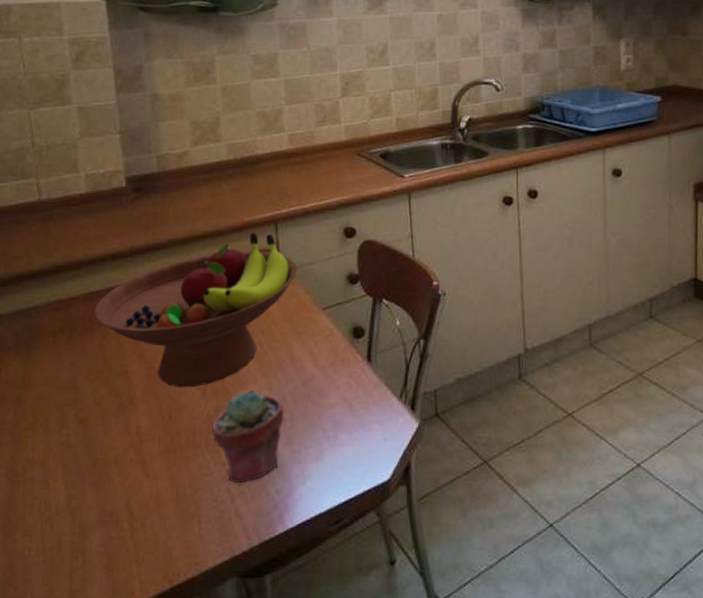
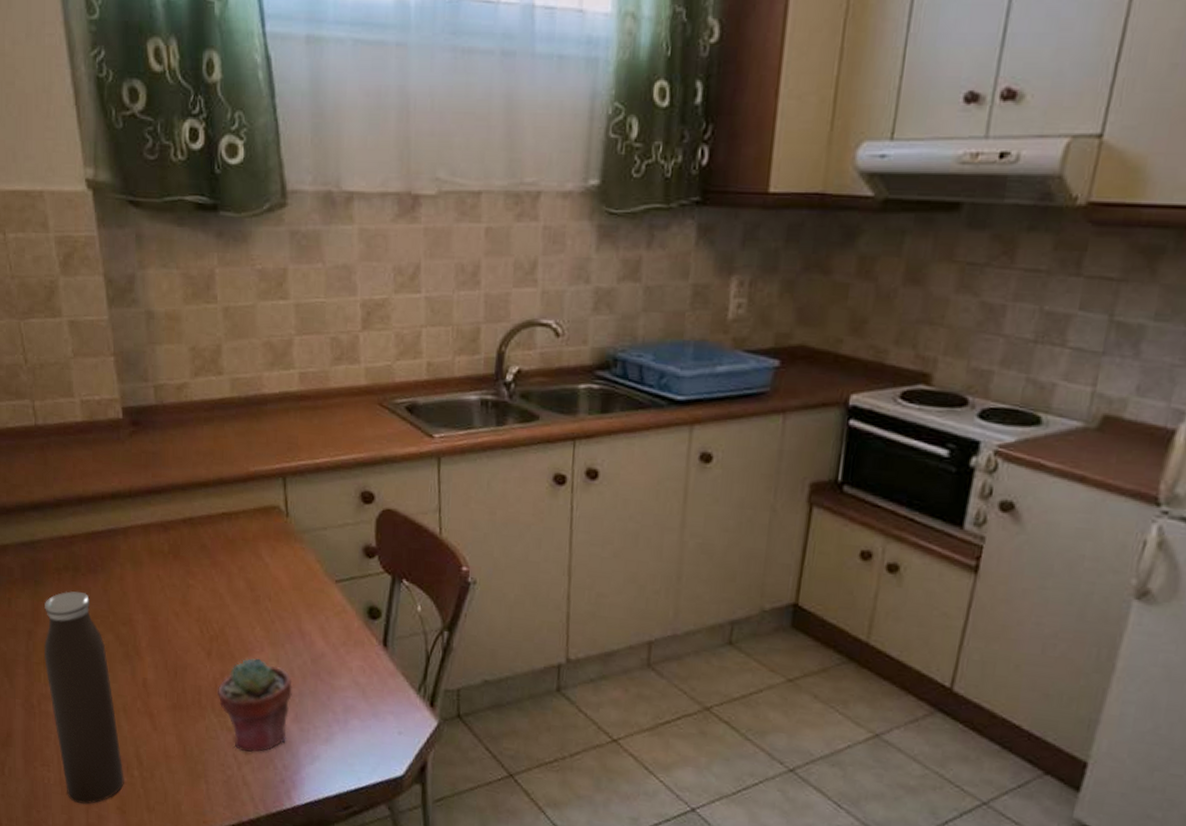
water bottle: none [33,350,113,570] -> present [43,591,124,804]
fruit bowl: present [94,232,298,388] -> none [96,485,308,647]

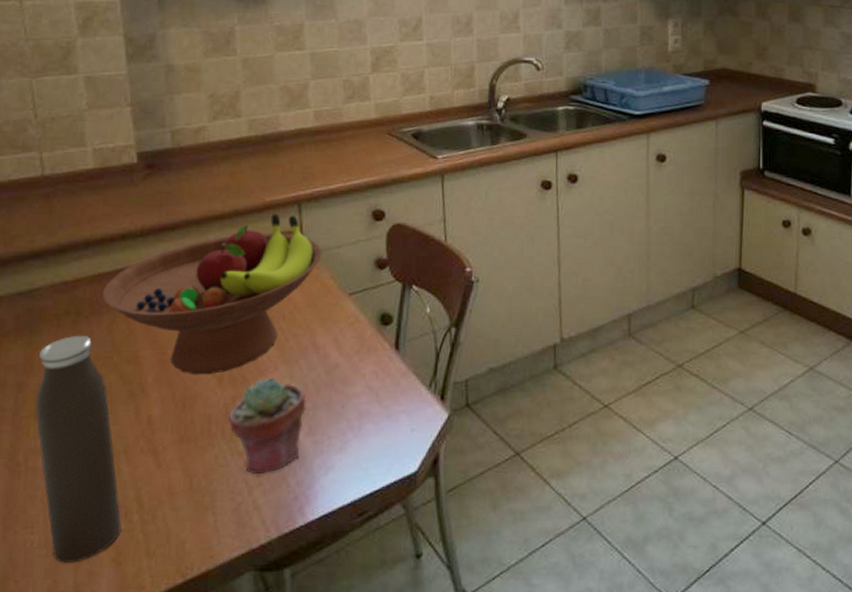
fruit bowl: none [96,485,308,647] -> present [102,213,322,375]

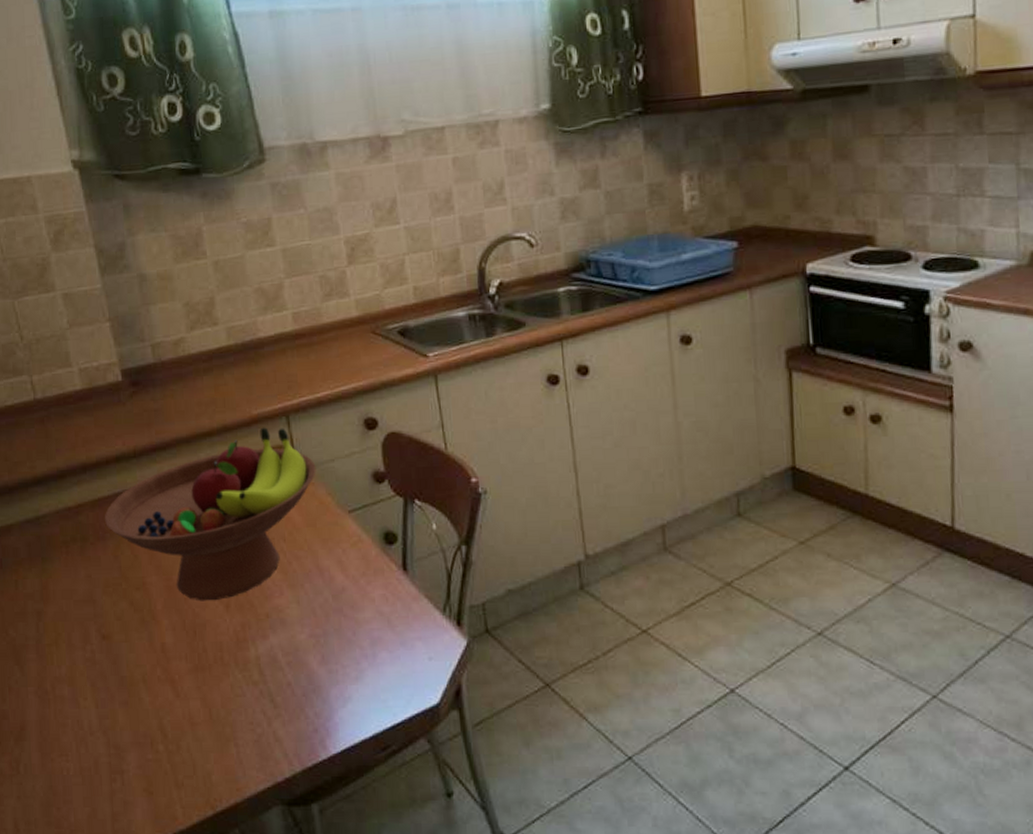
water bottle: present [35,335,122,563] -> none [53,561,149,791]
potted succulent: present [229,377,306,475] -> none [240,603,316,705]

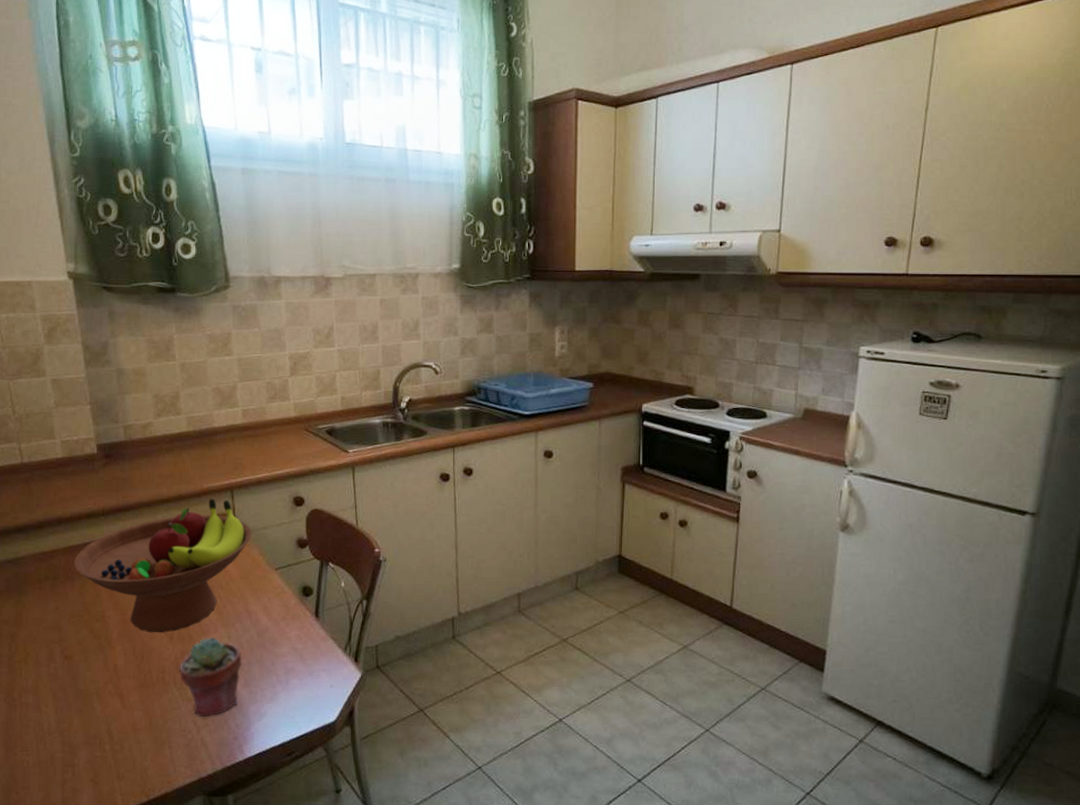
potted succulent: none [240,603,316,705] -> present [179,637,242,717]

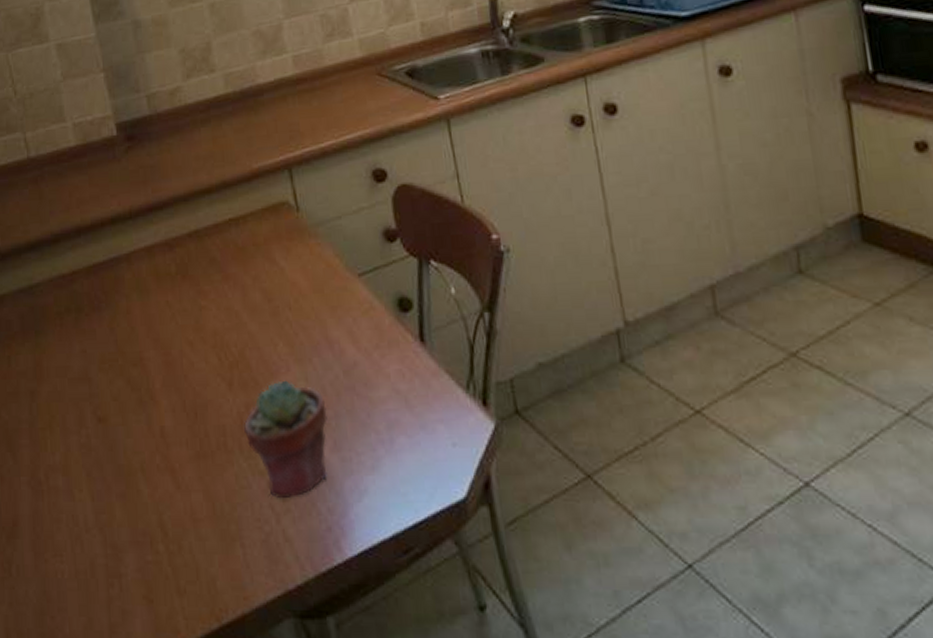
fruit bowl: present [73,498,252,633] -> none [99,182,322,379]

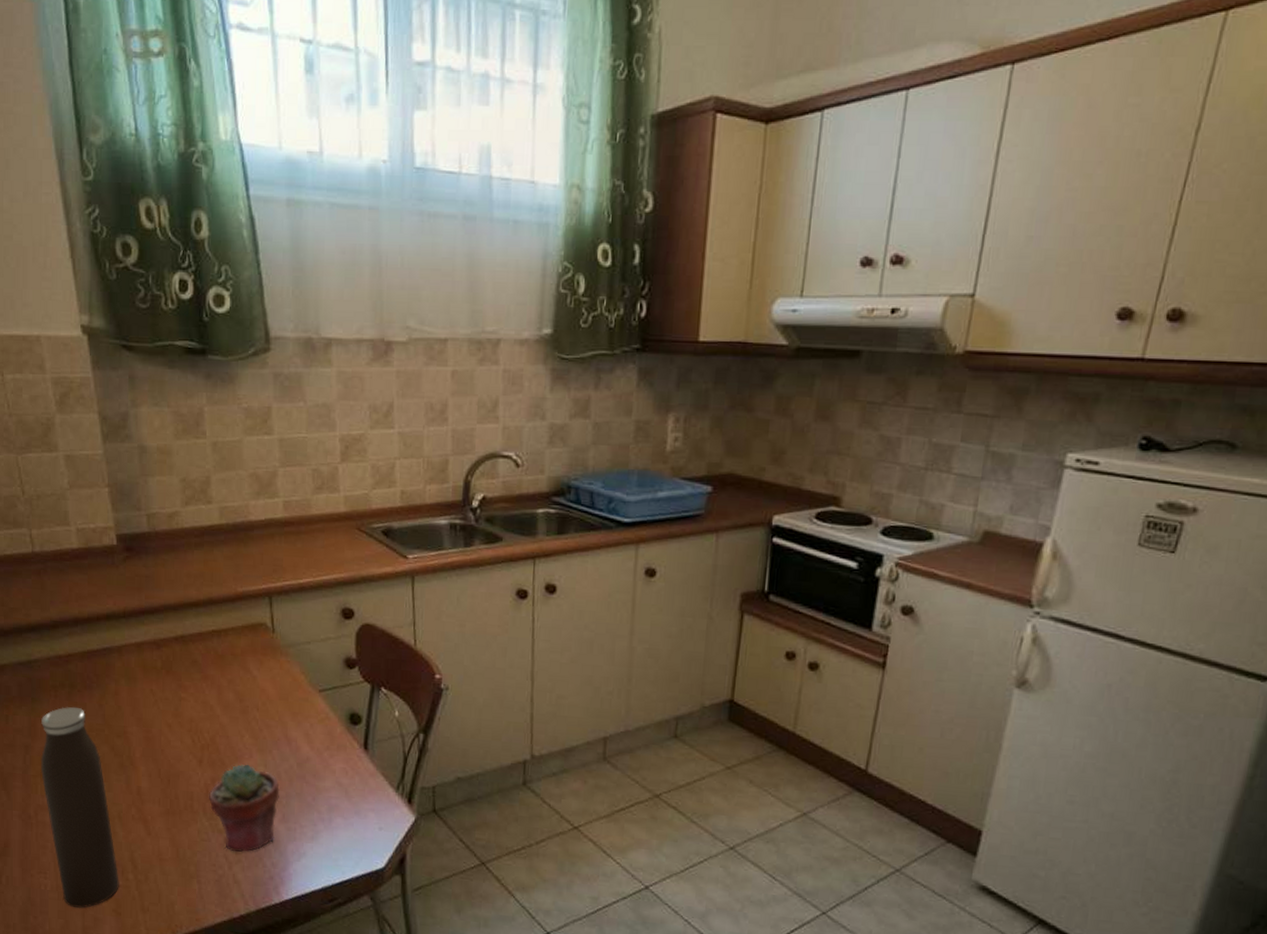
water bottle: none [47,334,149,598] -> present [40,706,119,908]

